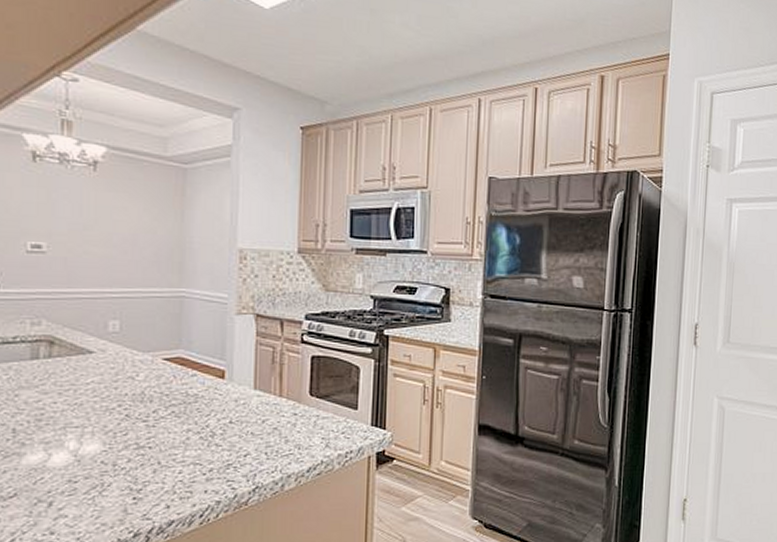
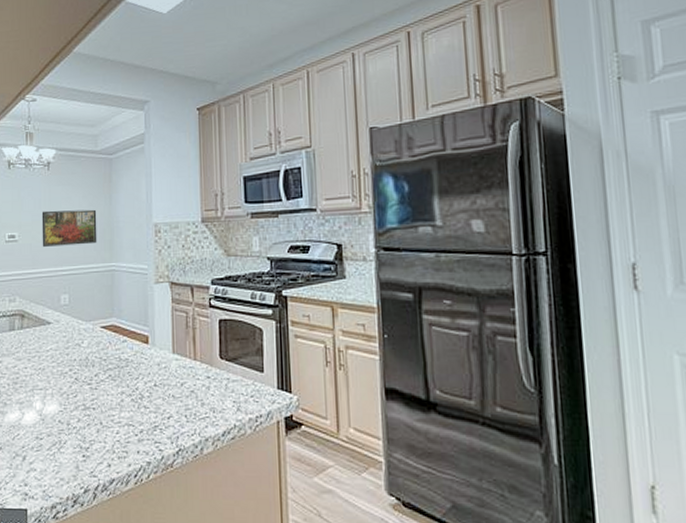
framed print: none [82,219,163,265] -> present [41,209,97,247]

